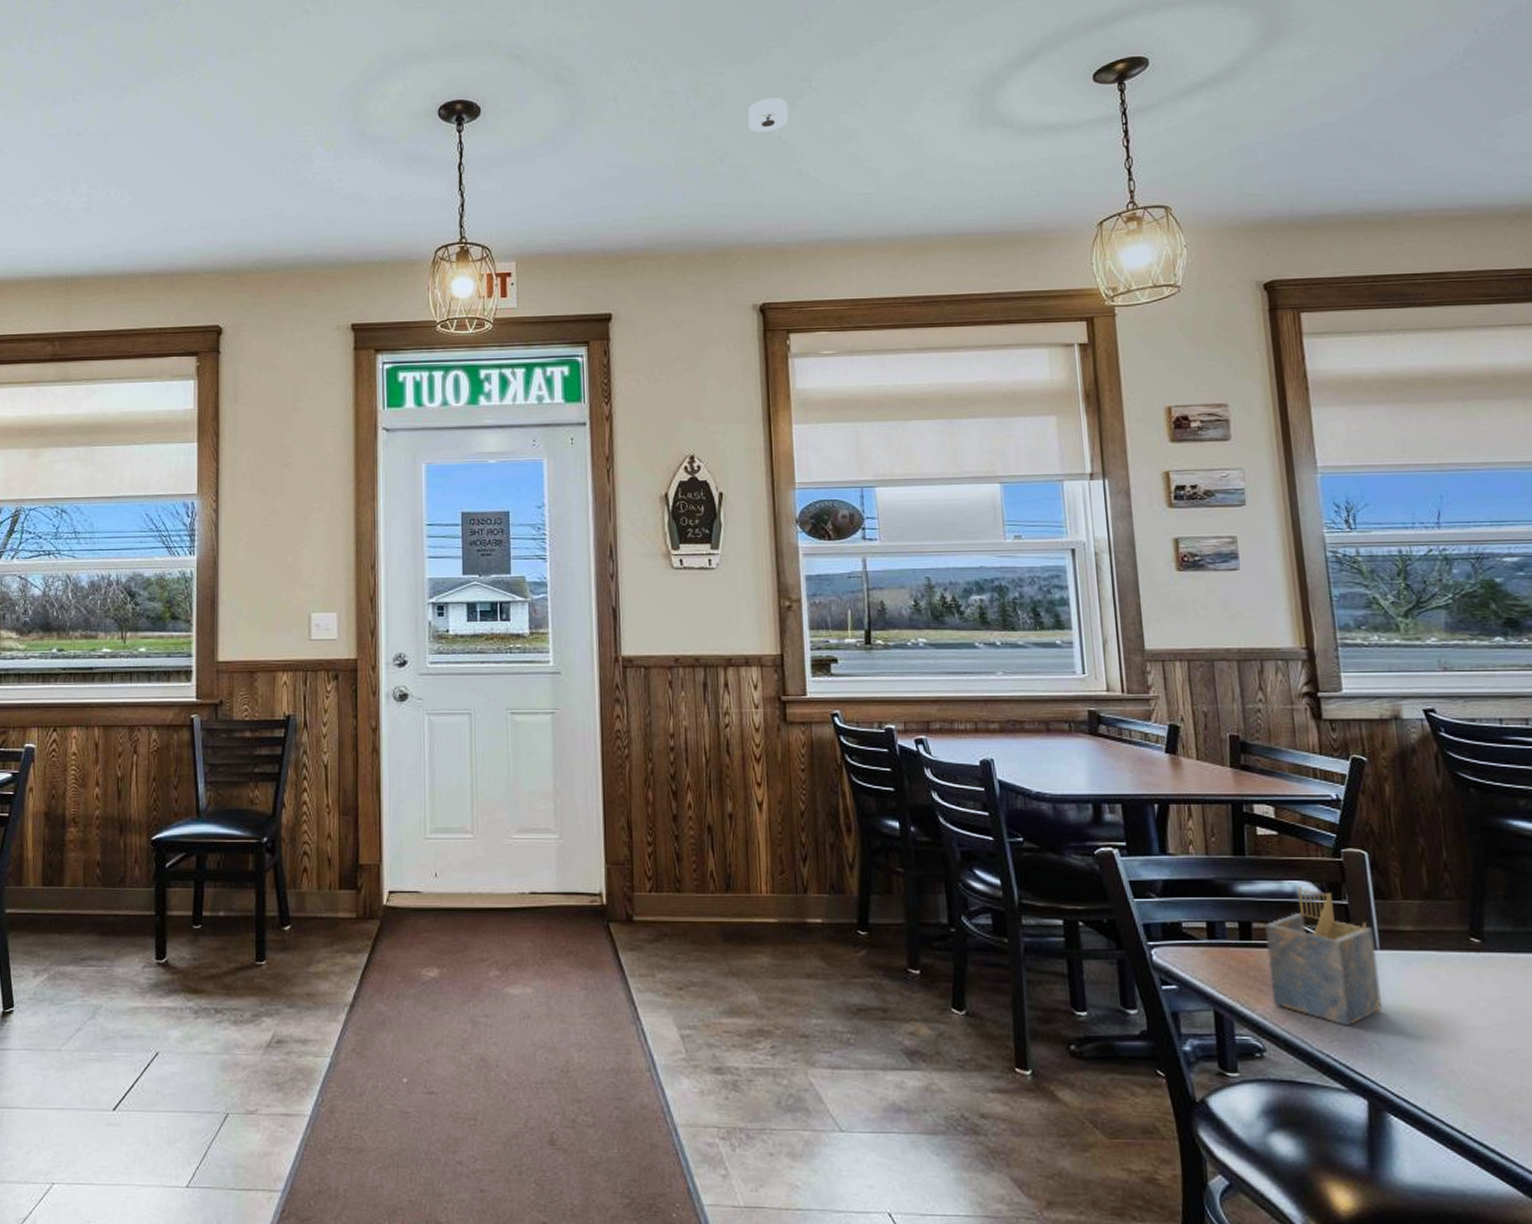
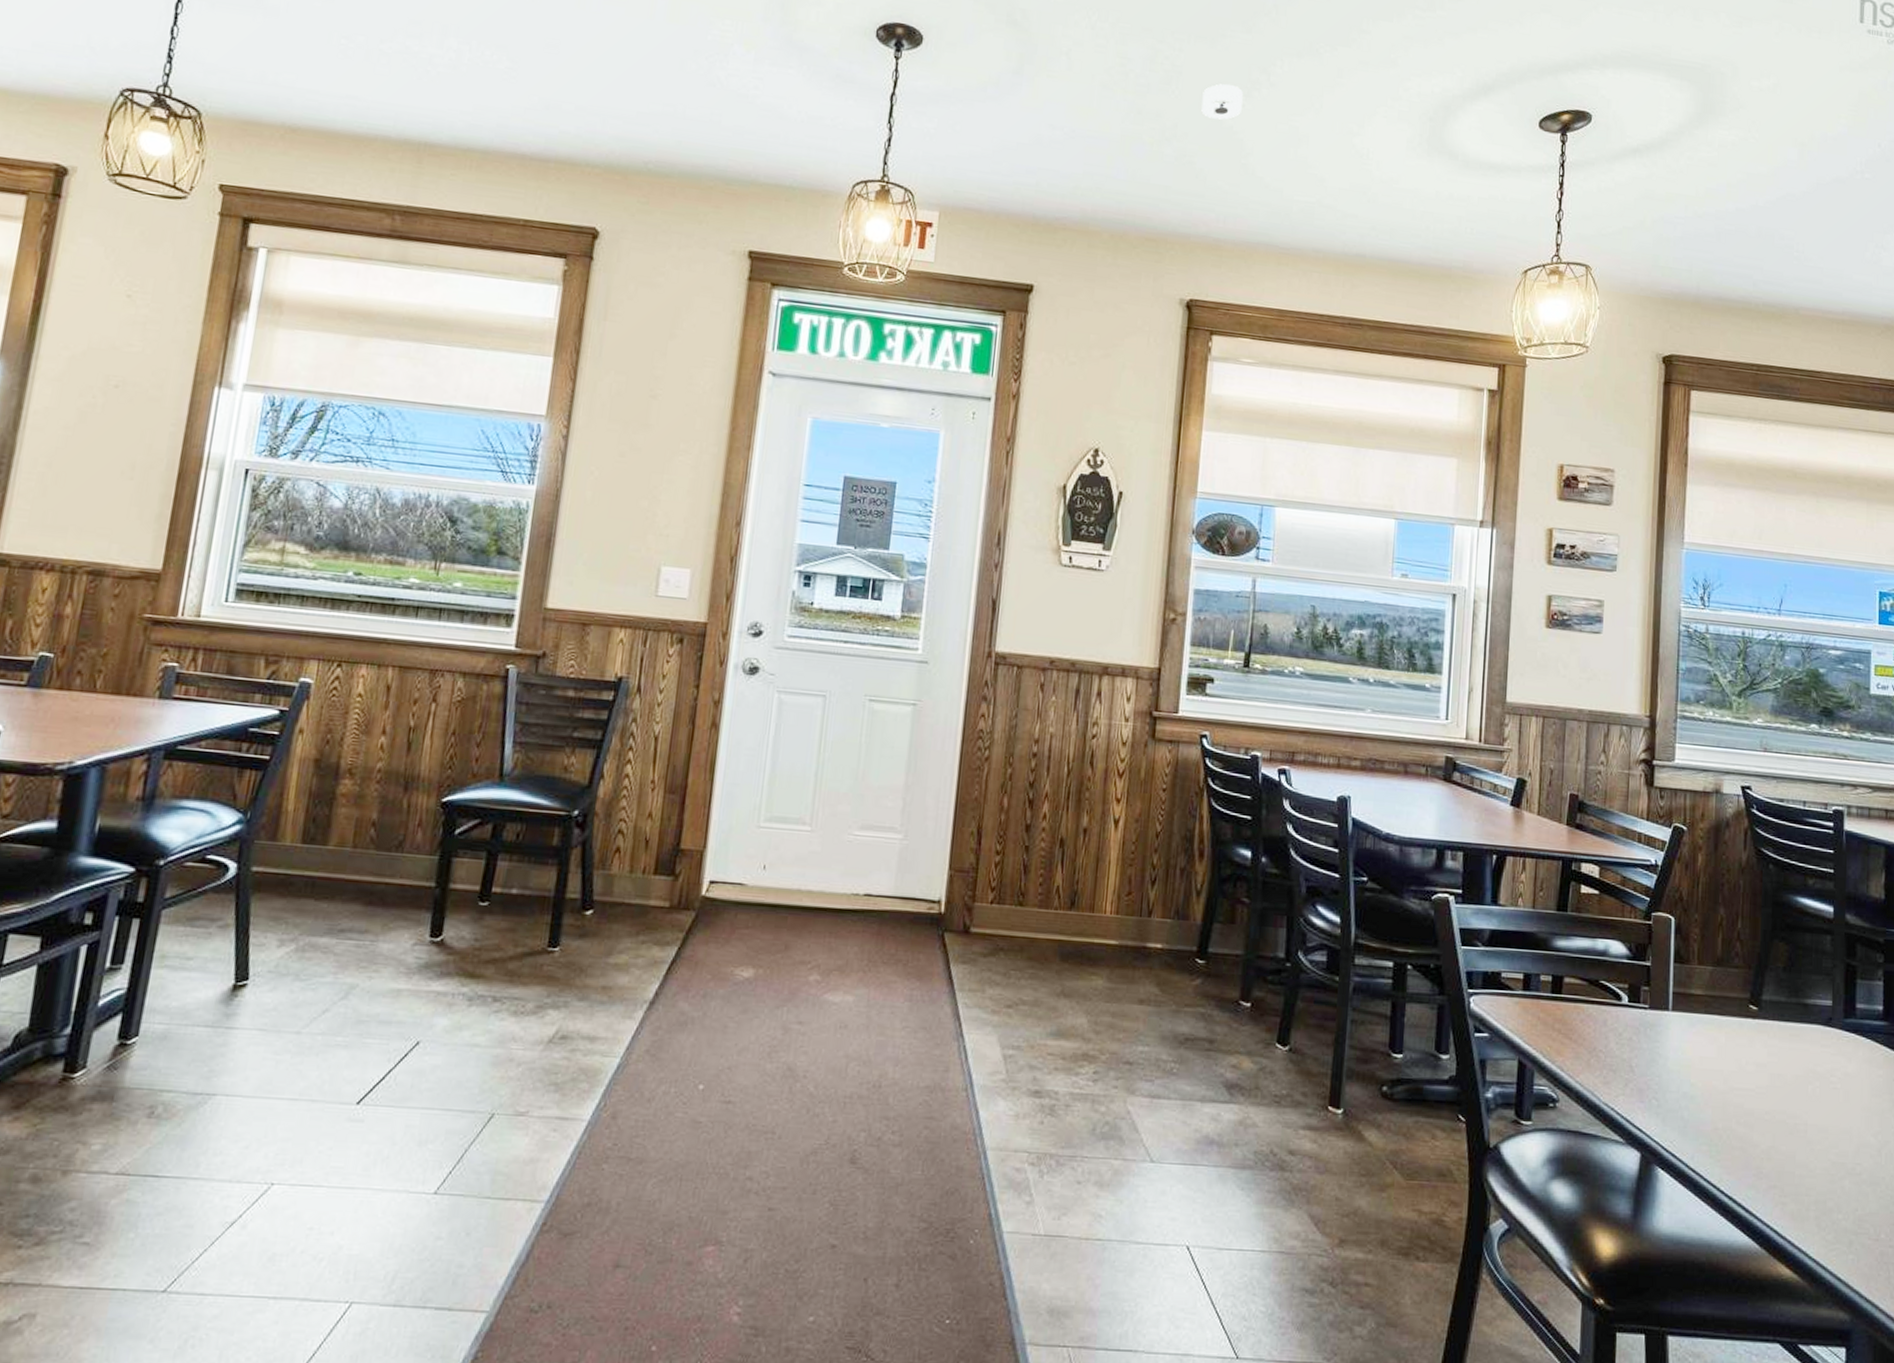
napkin holder: present [1265,887,1382,1027] -> none [1571,946,1669,1082]

